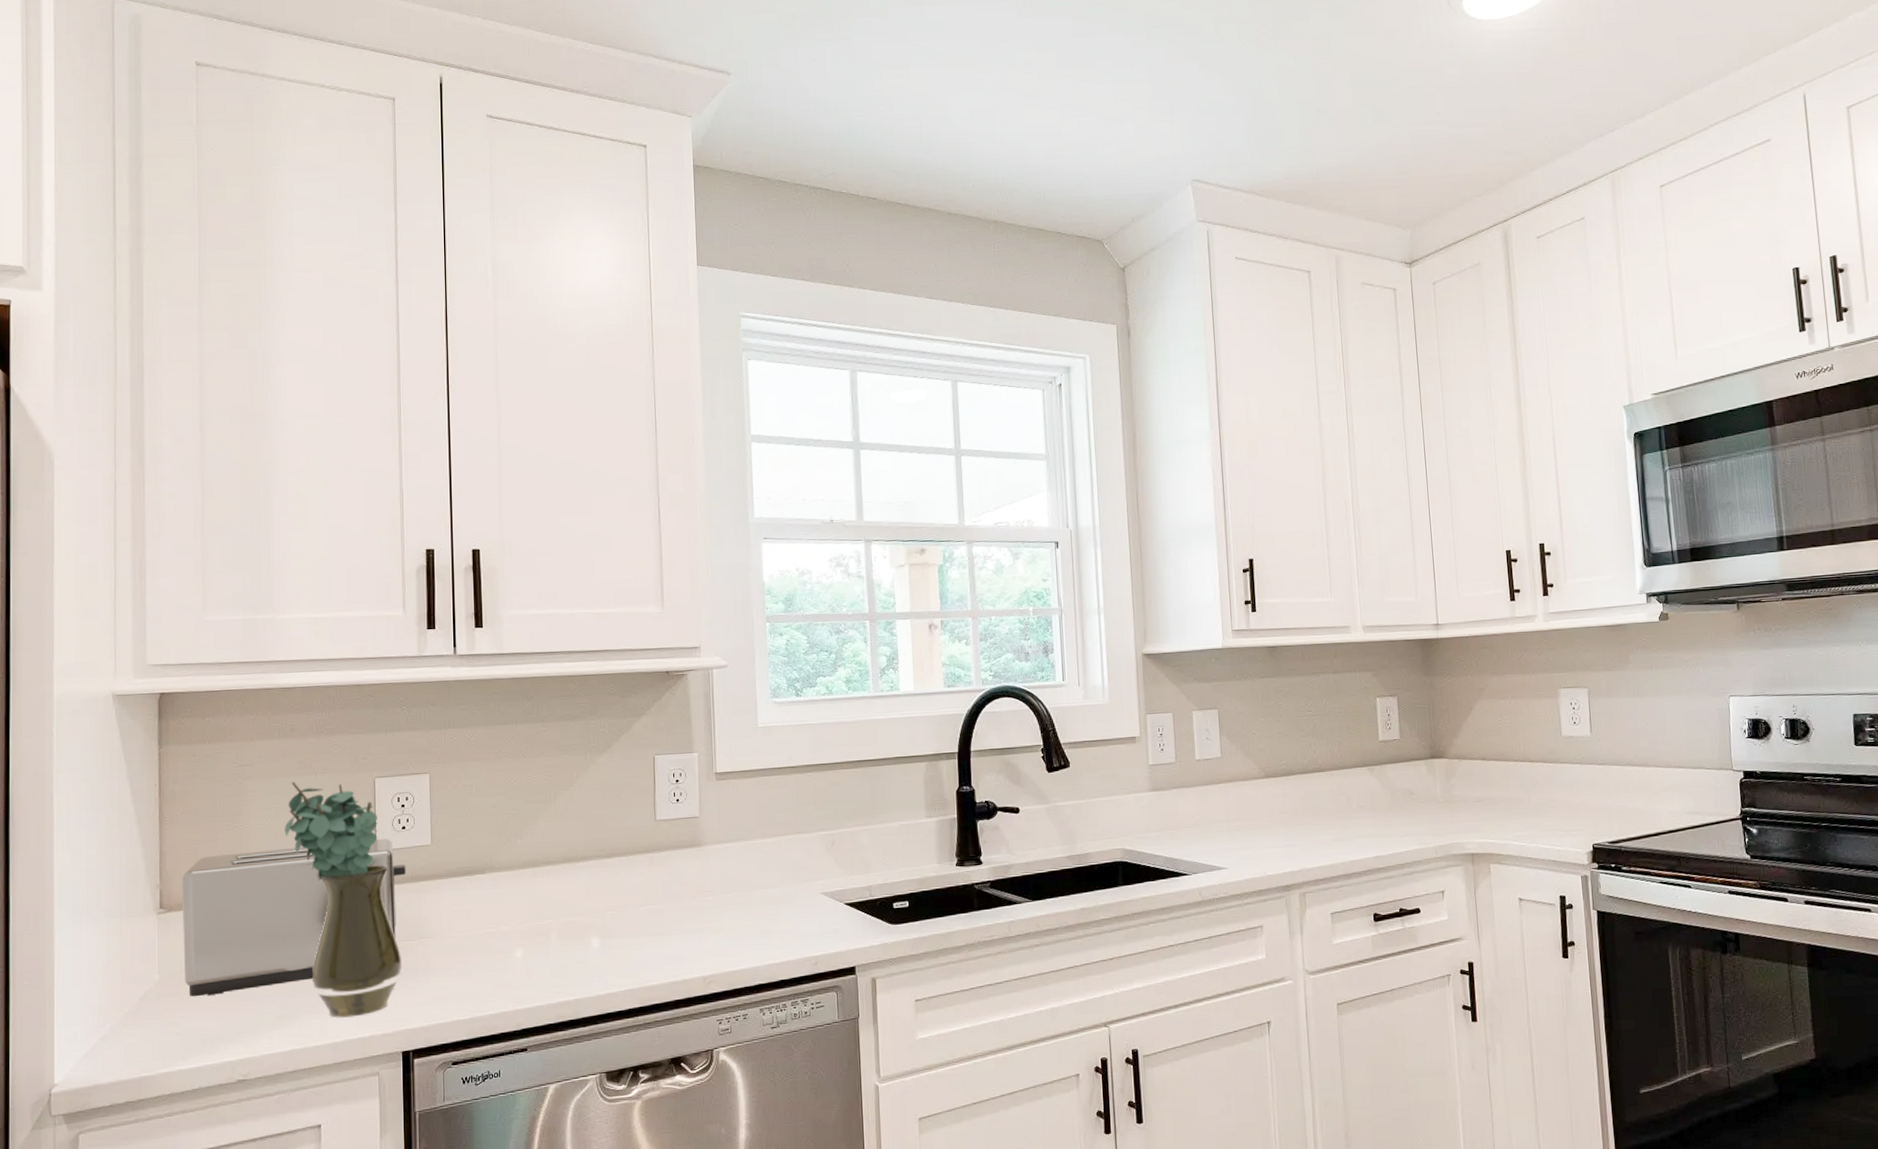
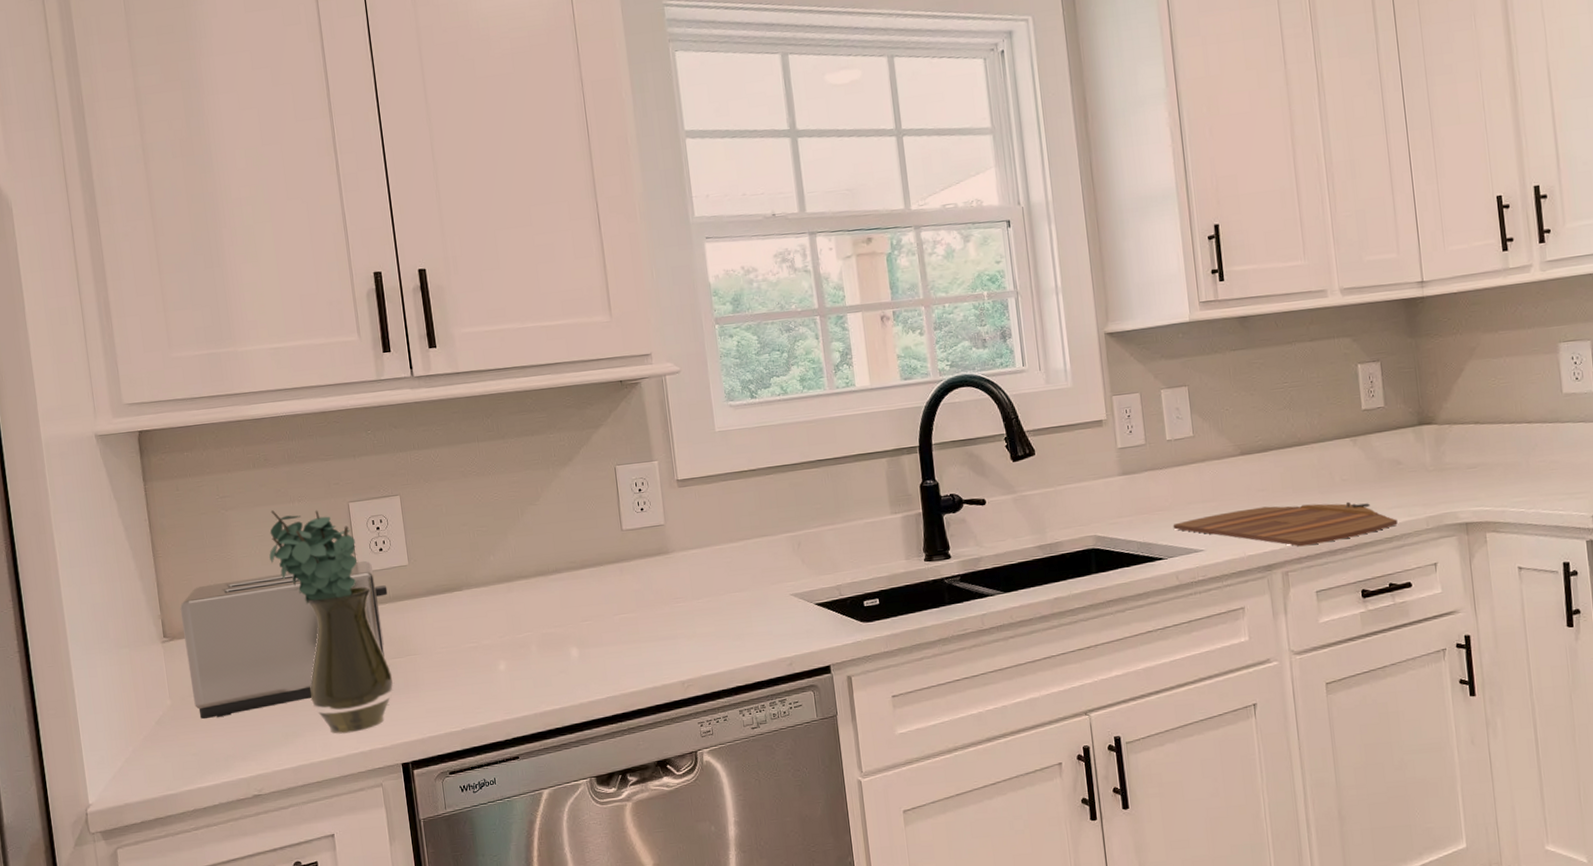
cutting board: none [1198,827,1409,869] -> present [1173,501,1398,547]

